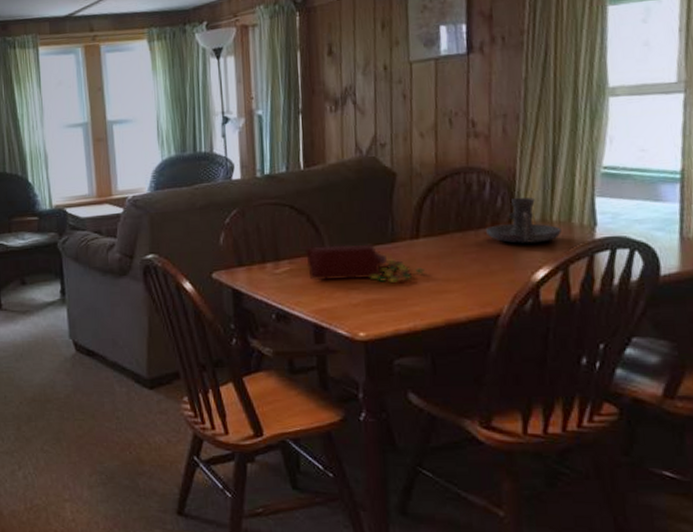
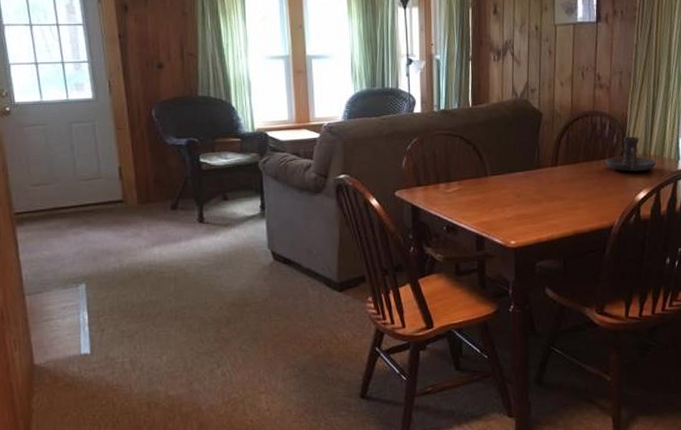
candy bag: present [305,245,424,283] -> none [471,170,560,201]

